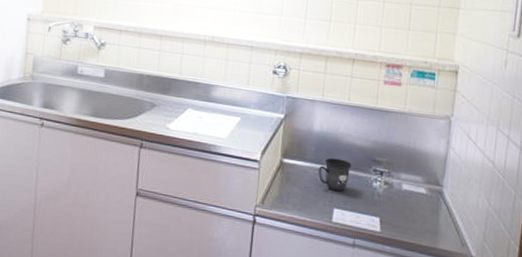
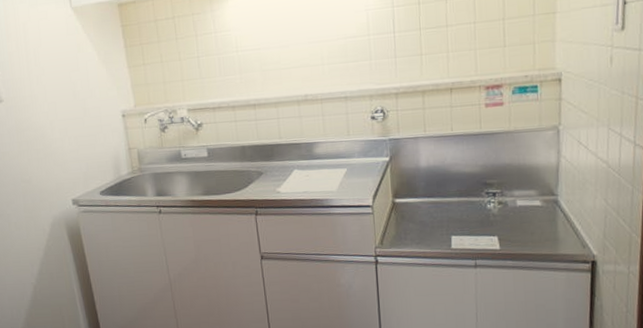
mug: present [318,158,352,192] -> none [431,188,463,220]

